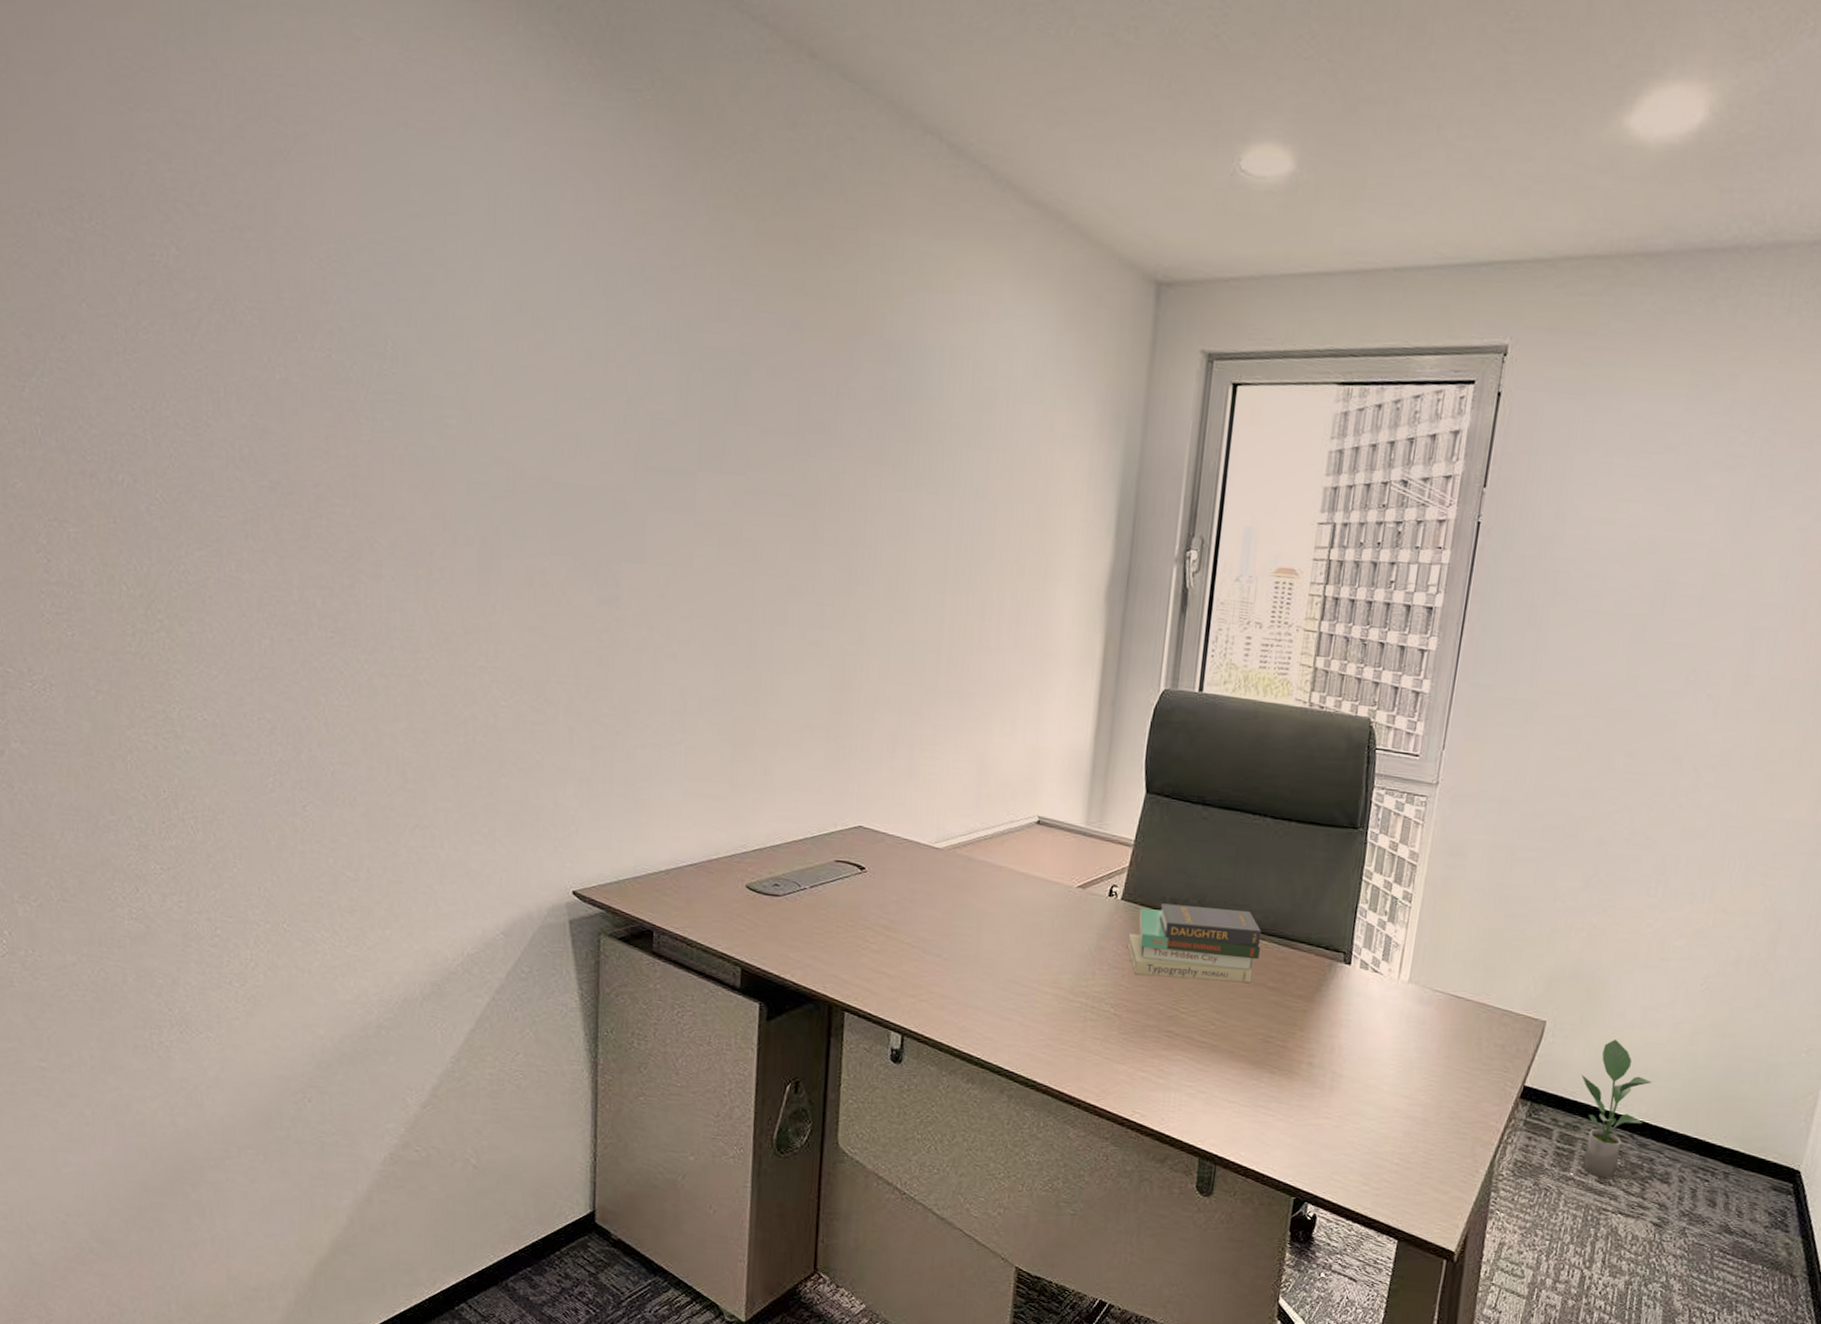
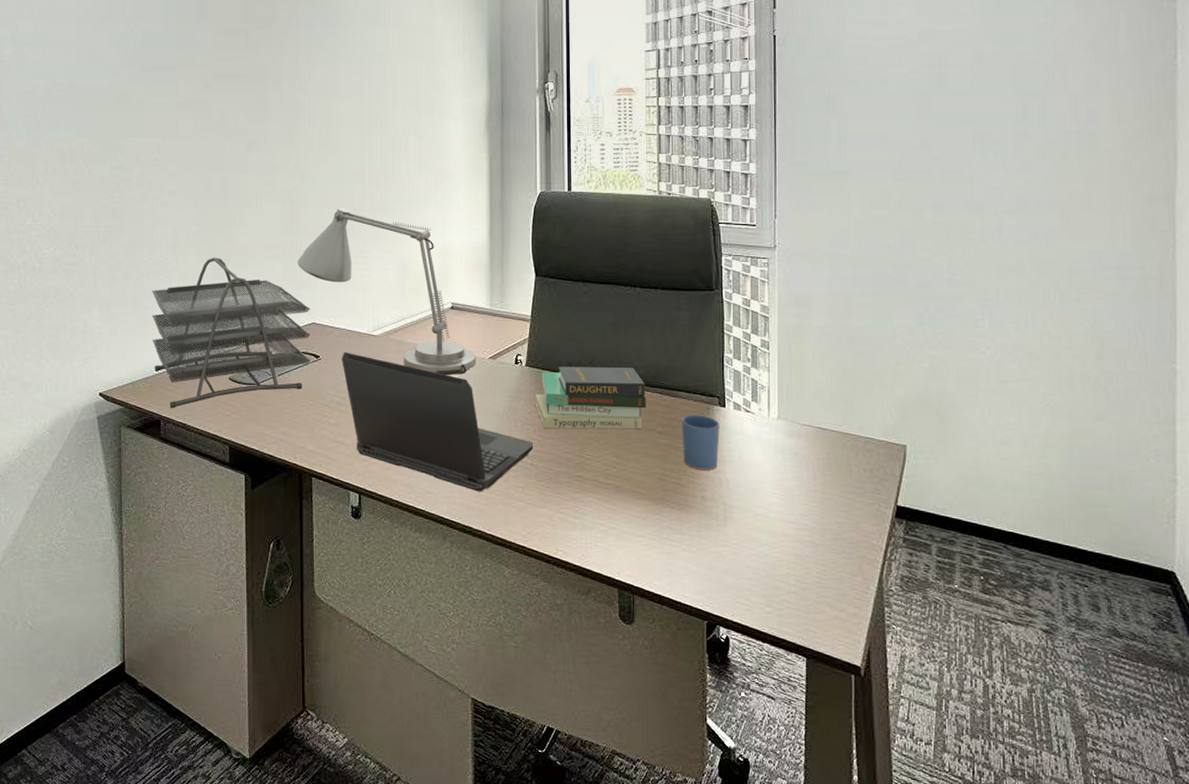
file organizer: none [646,732,858,918] -> present [152,257,311,409]
desk lamp: none [845,683,1062,904] -> present [298,207,476,376]
laptop computer: none [893,865,1120,1042] -> present [342,352,534,492]
mug: none [1293,970,1341,1035] -> present [681,415,720,470]
potted plant: present [1582,1038,1652,1179] -> none [948,457,1014,589]

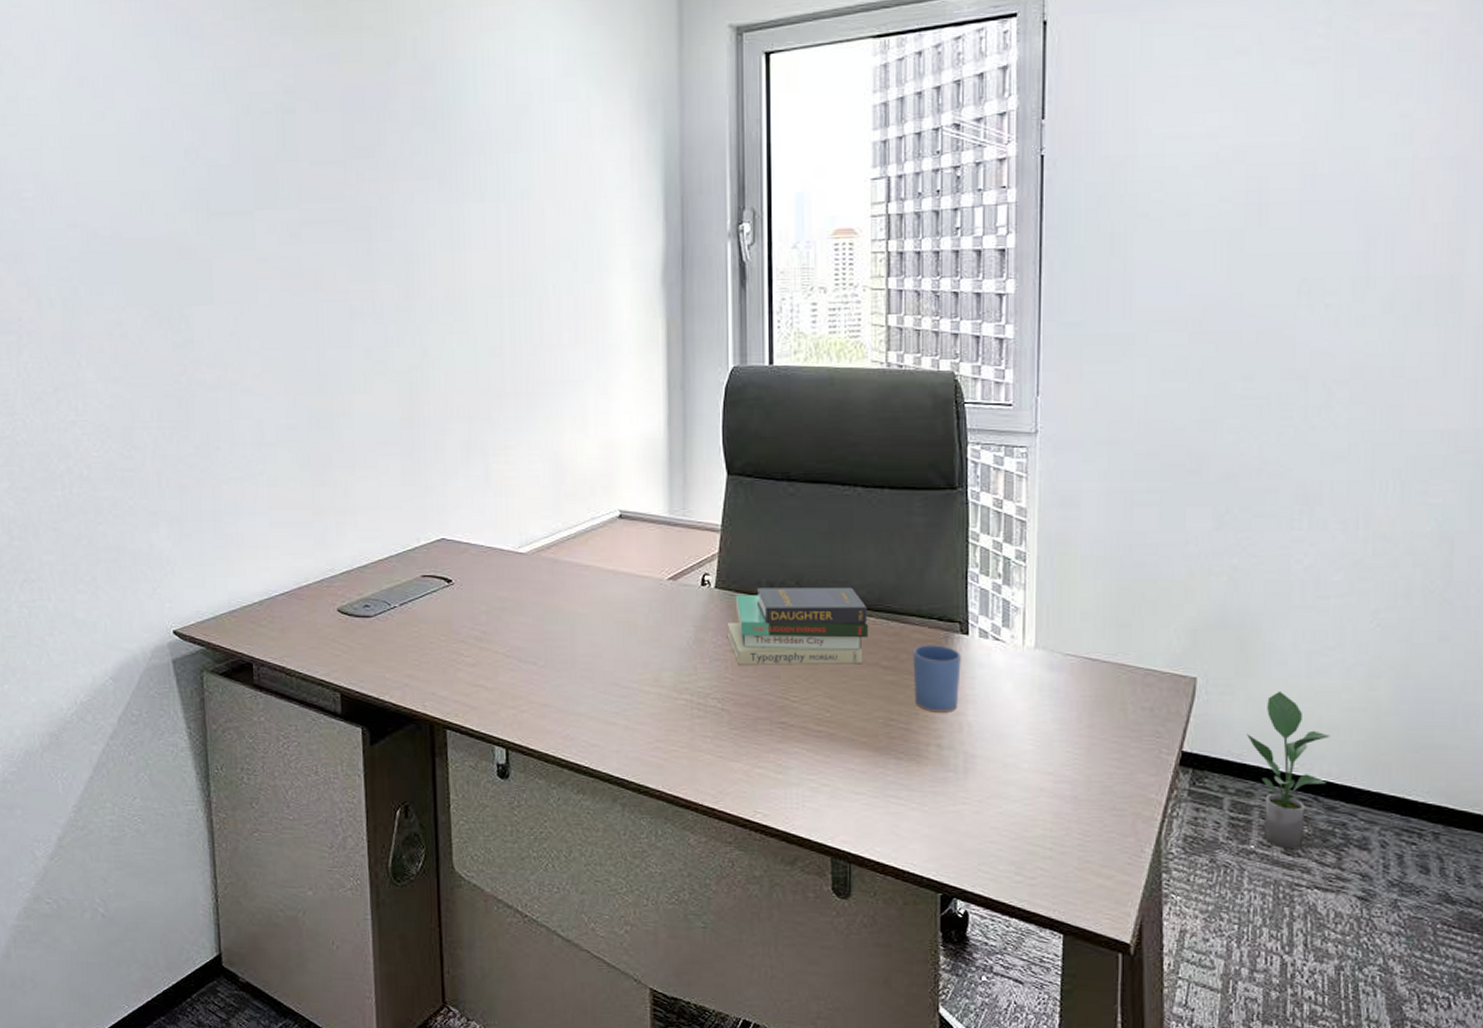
file organizer: present [152,257,311,409] -> none [234,457,441,649]
desk lamp: present [298,207,476,376] -> none [420,390,651,602]
laptop computer: present [342,352,534,492] -> none [480,574,726,744]
potted plant: none [948,457,1014,589] -> present [1247,690,1330,850]

